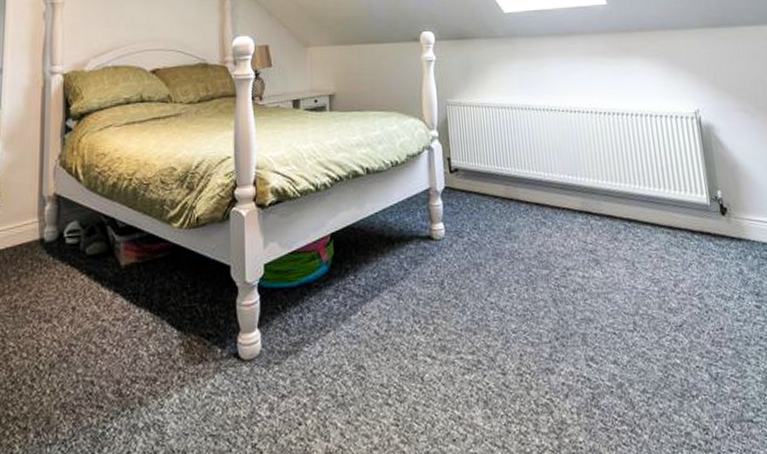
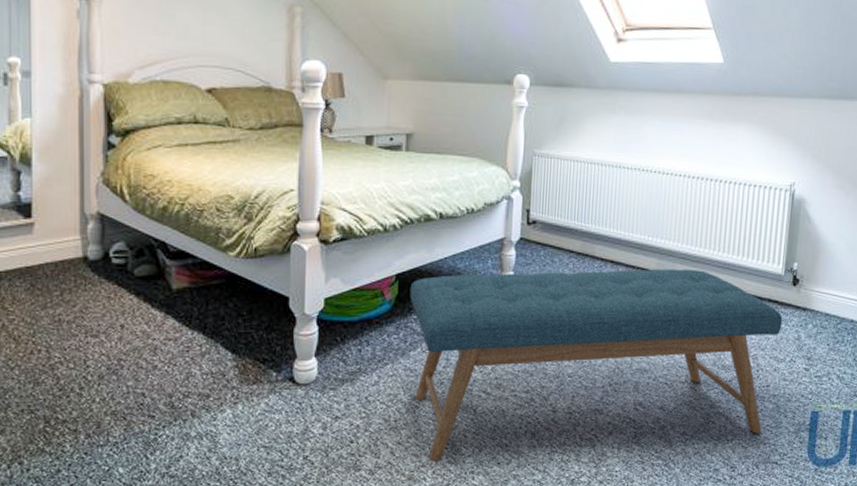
bench: none [345,205,727,443] -> present [410,269,783,462]

